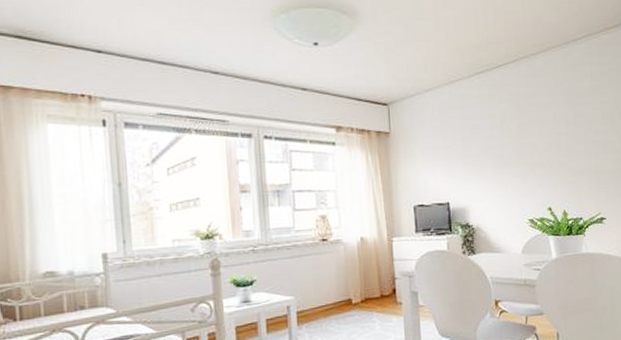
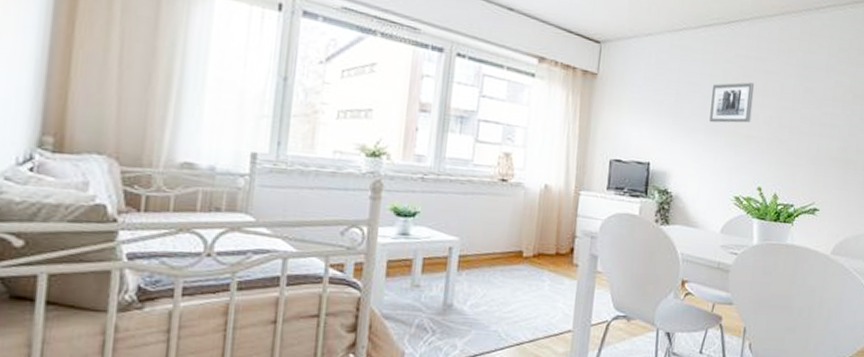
wall art: none [492,116,532,157] -> present [709,82,755,123]

